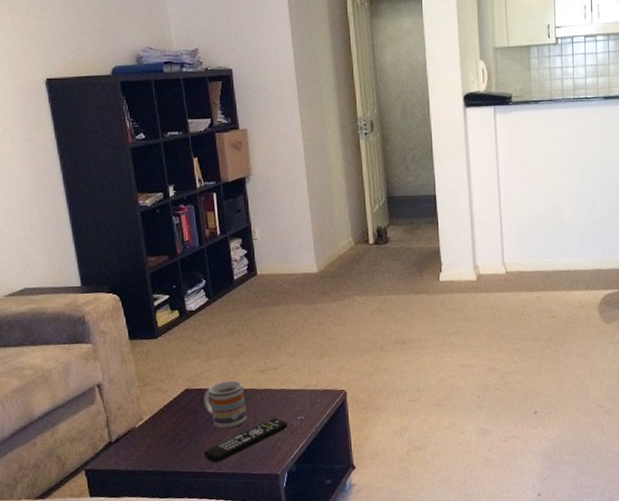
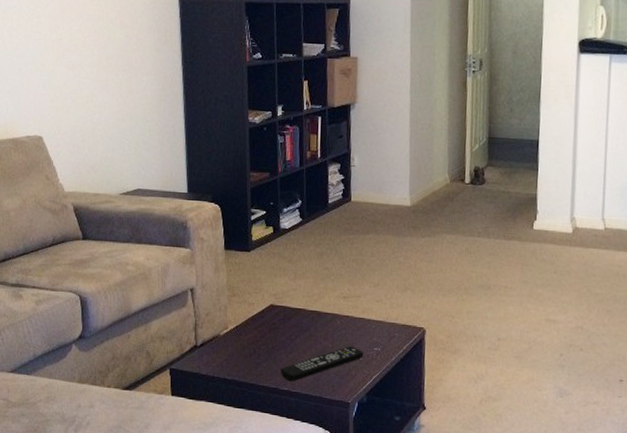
mug: present [204,380,247,429] -> none [287,301,326,349]

